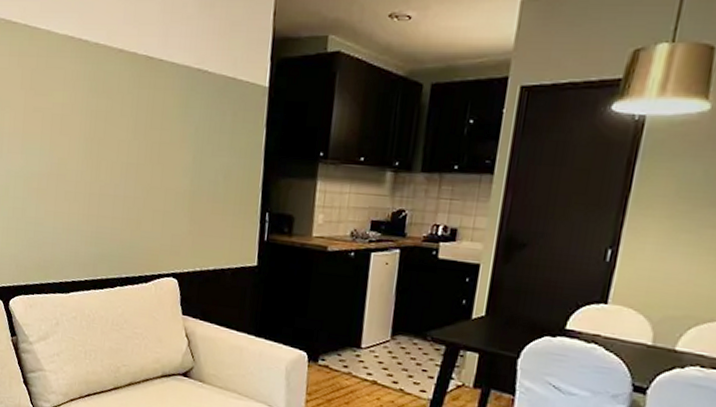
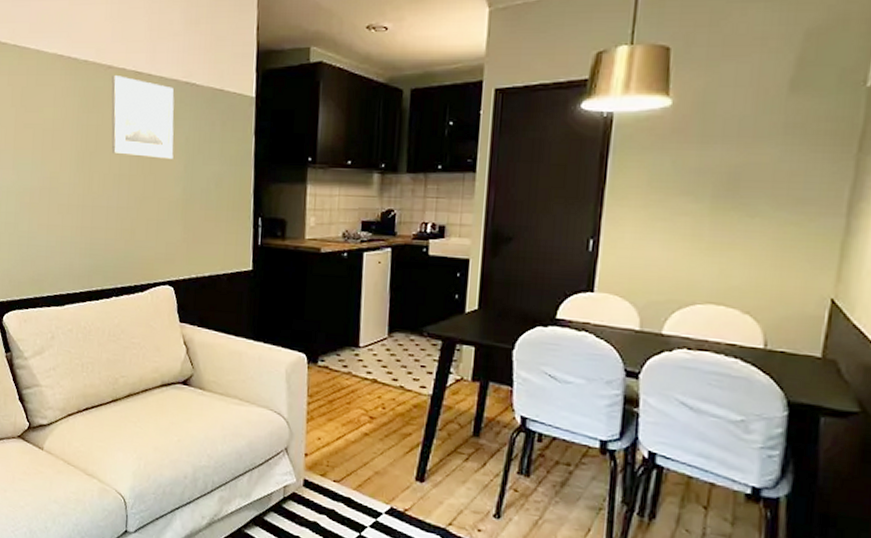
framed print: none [120,58,186,149] -> present [111,74,174,159]

